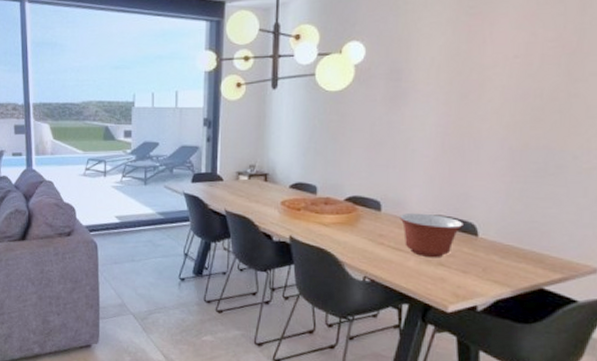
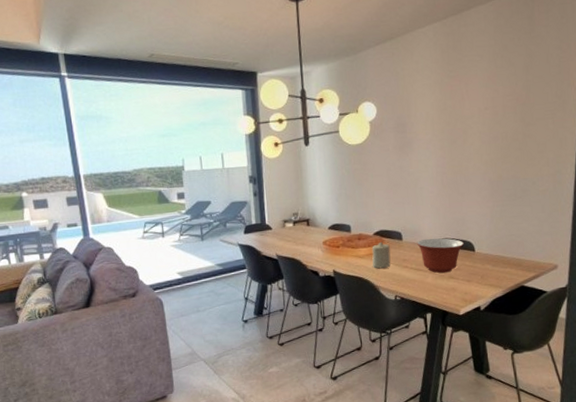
candle: none [338,209,364,242] -> present [371,241,391,269]

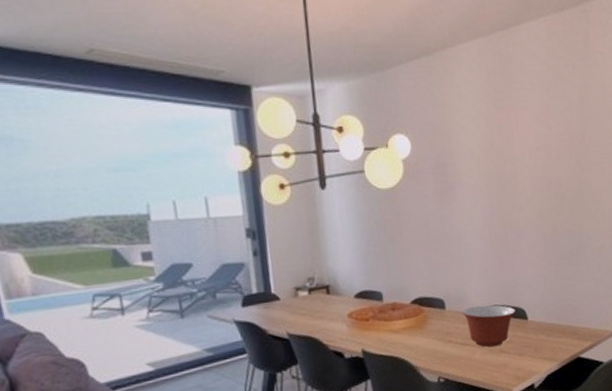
candle: present [371,241,391,269] -> none [409,311,433,345]

